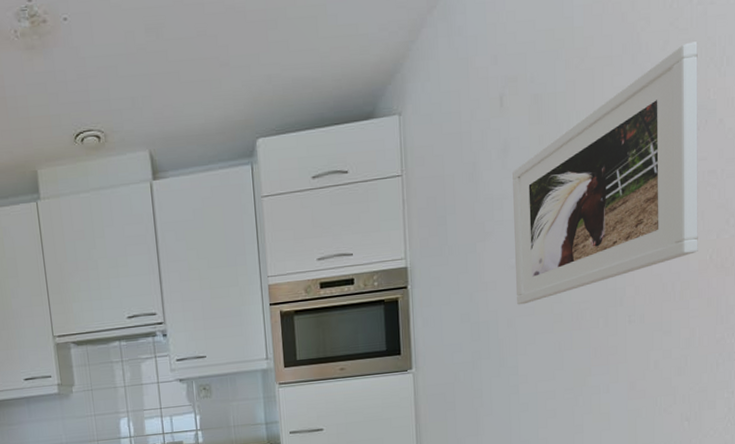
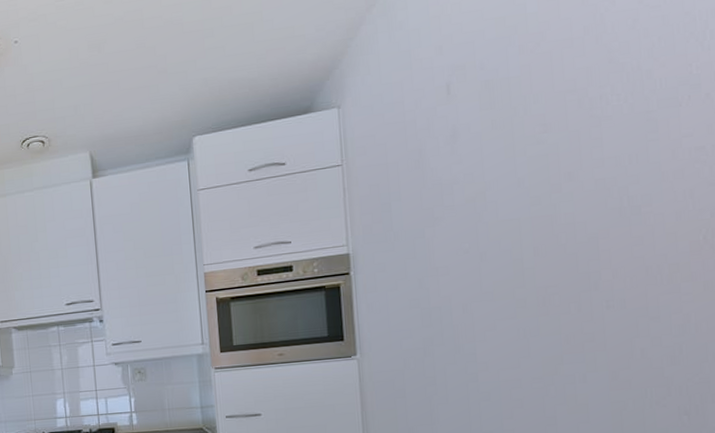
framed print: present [512,41,698,305] -> none [463,17,688,291]

